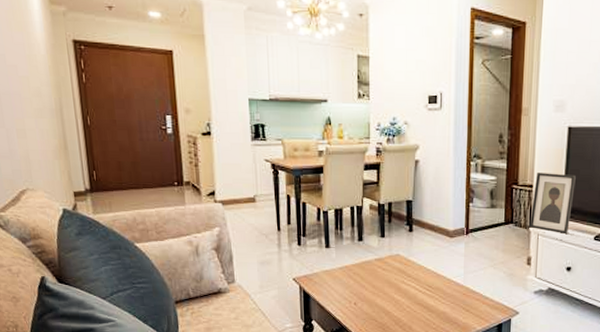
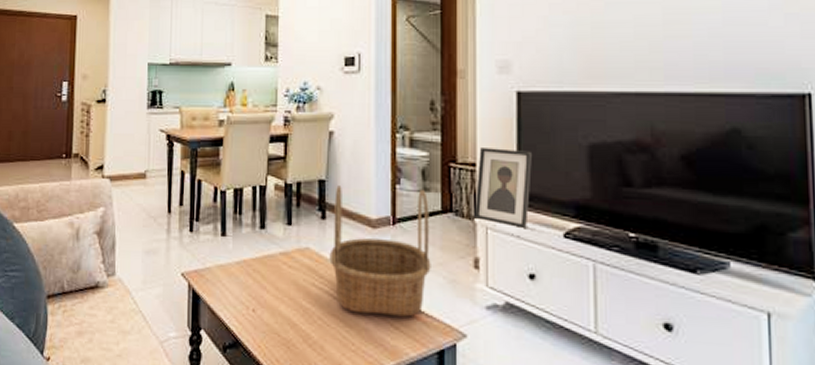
basket: none [416,205,495,302] -> present [329,185,431,317]

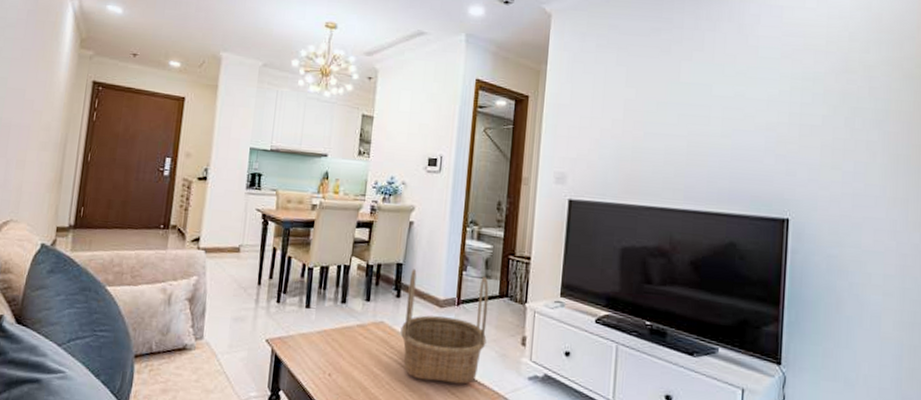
picture frame: present [474,148,532,229] -> none [525,244,576,315]

